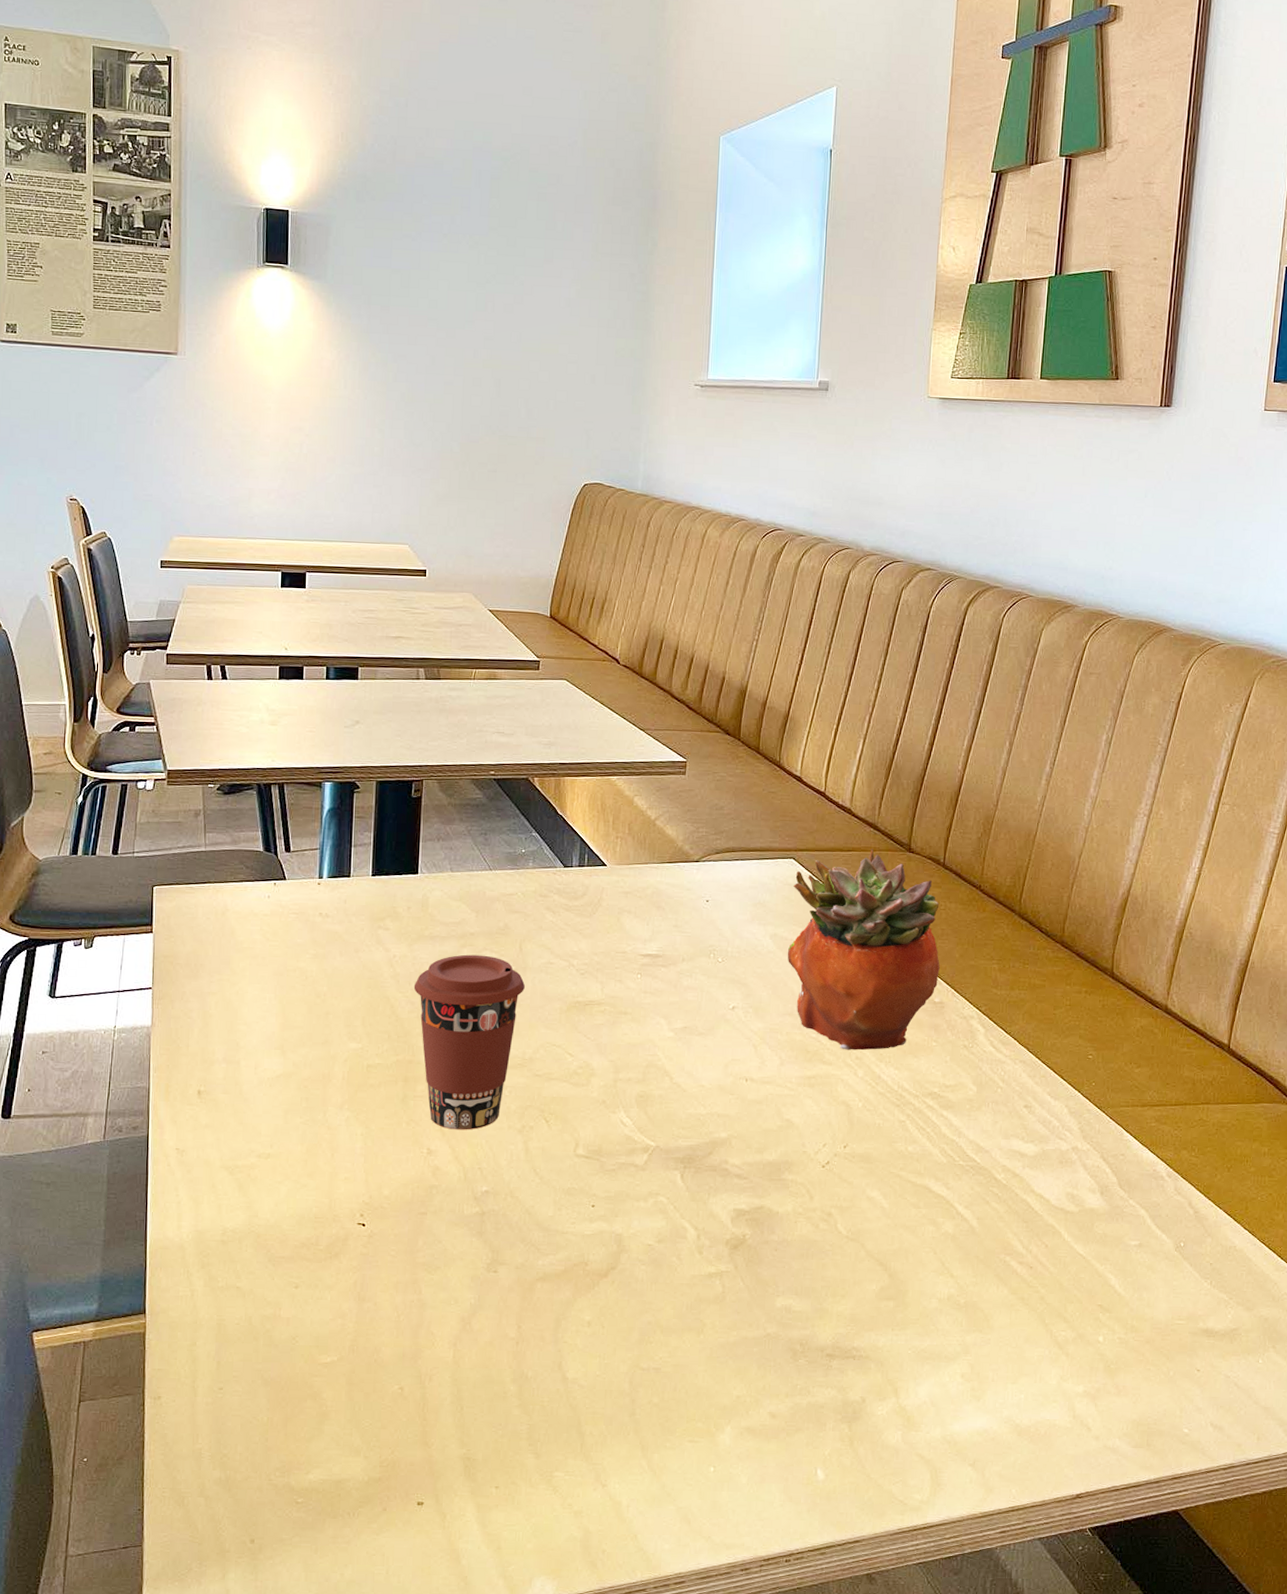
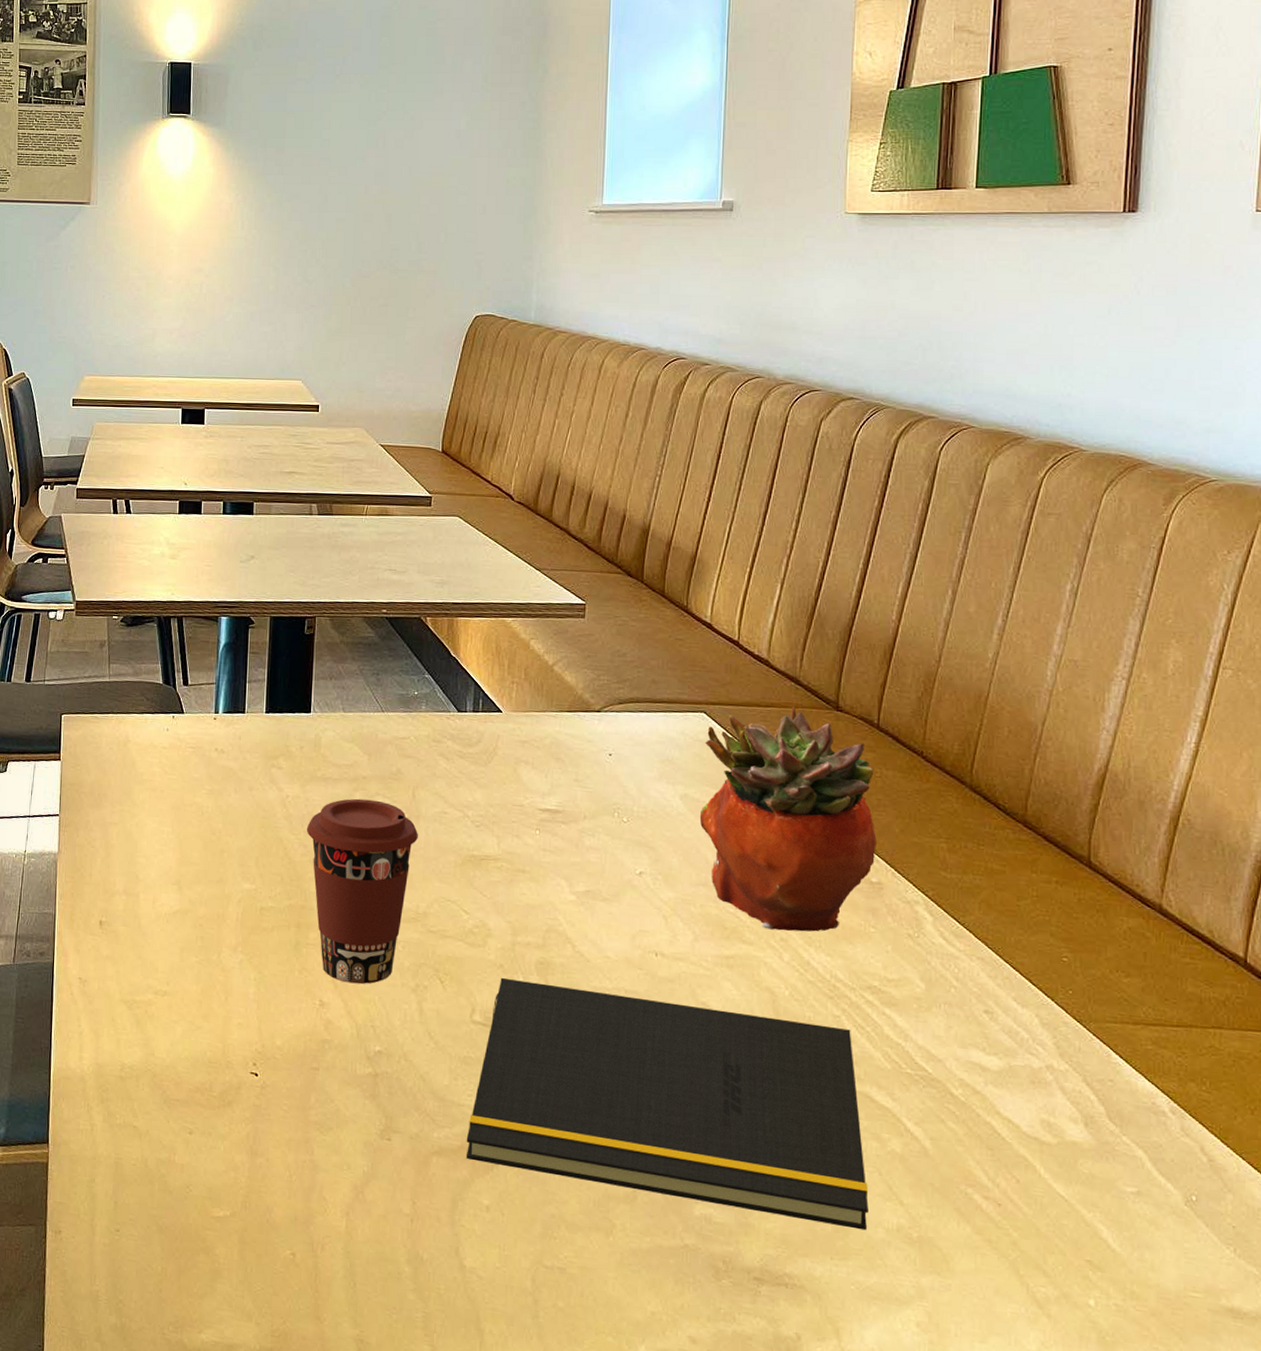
notepad: none [569,1112,925,1303] -> present [466,977,869,1231]

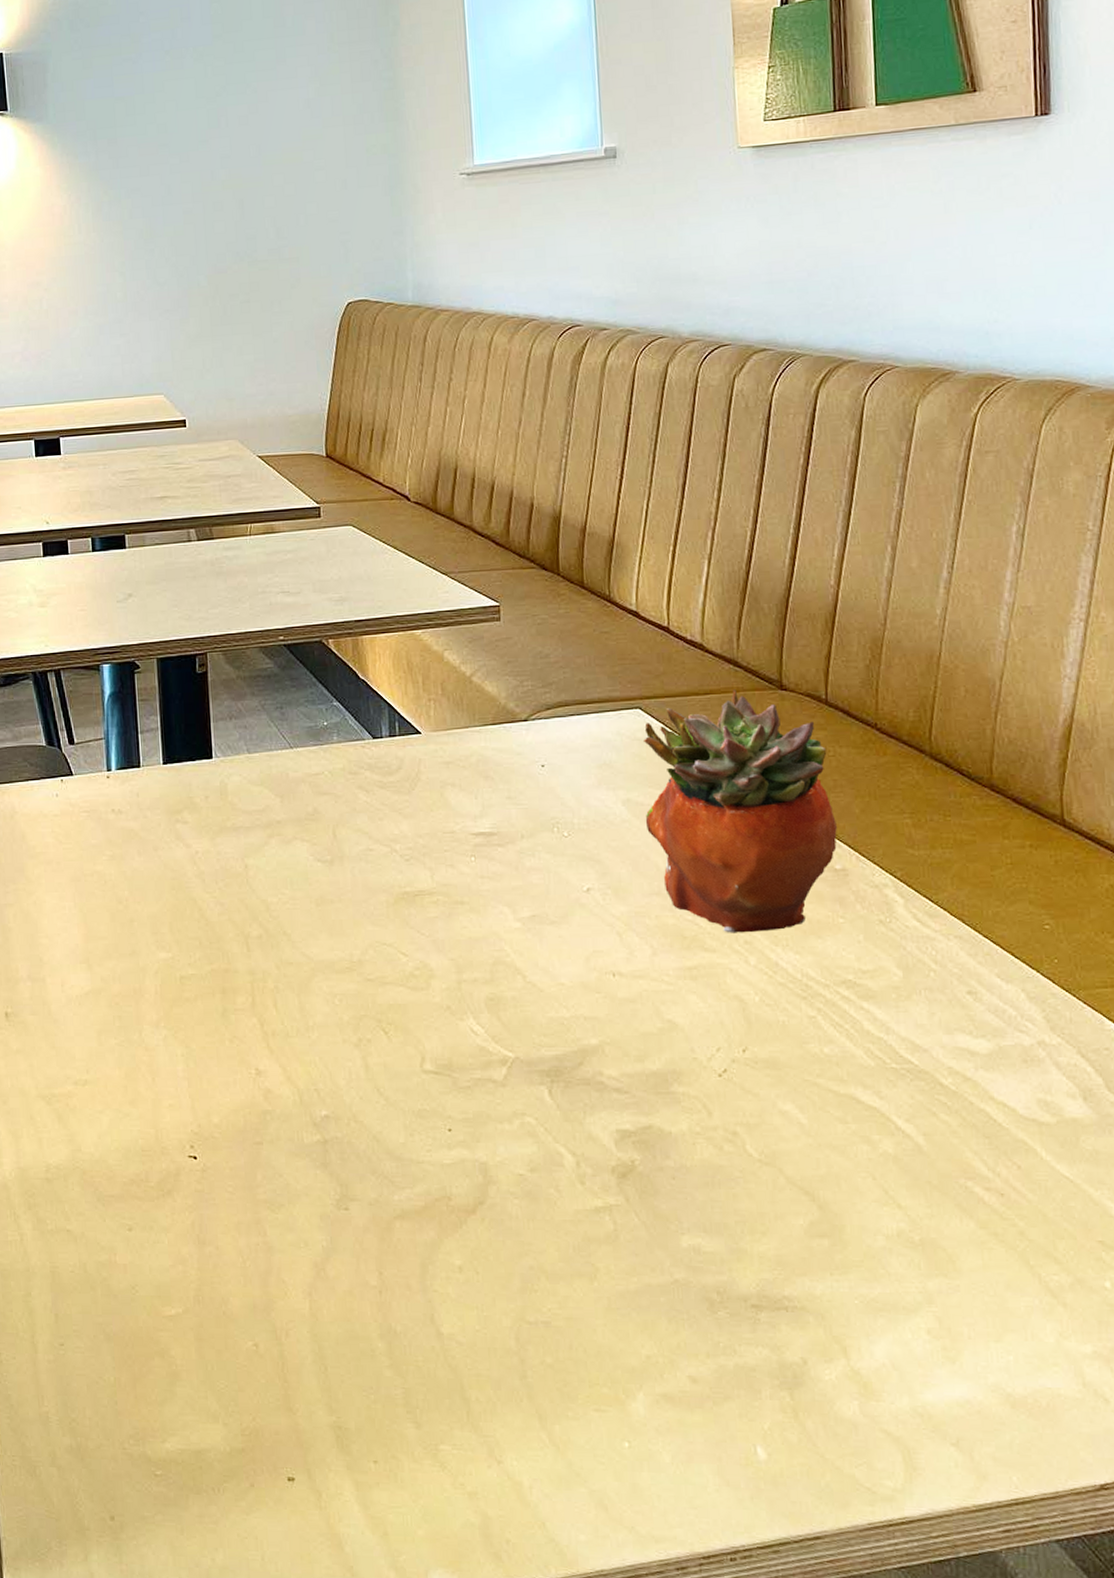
coffee cup: present [306,798,418,985] -> none [221,845,344,1046]
notepad: present [466,977,869,1231] -> none [429,1020,865,1240]

